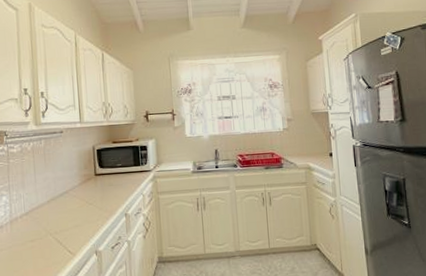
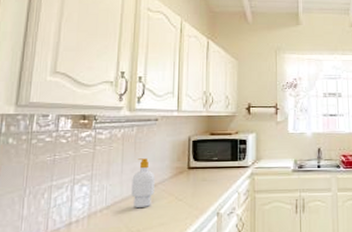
soap bottle: none [45,168,67,213] -> present [131,158,155,207]

